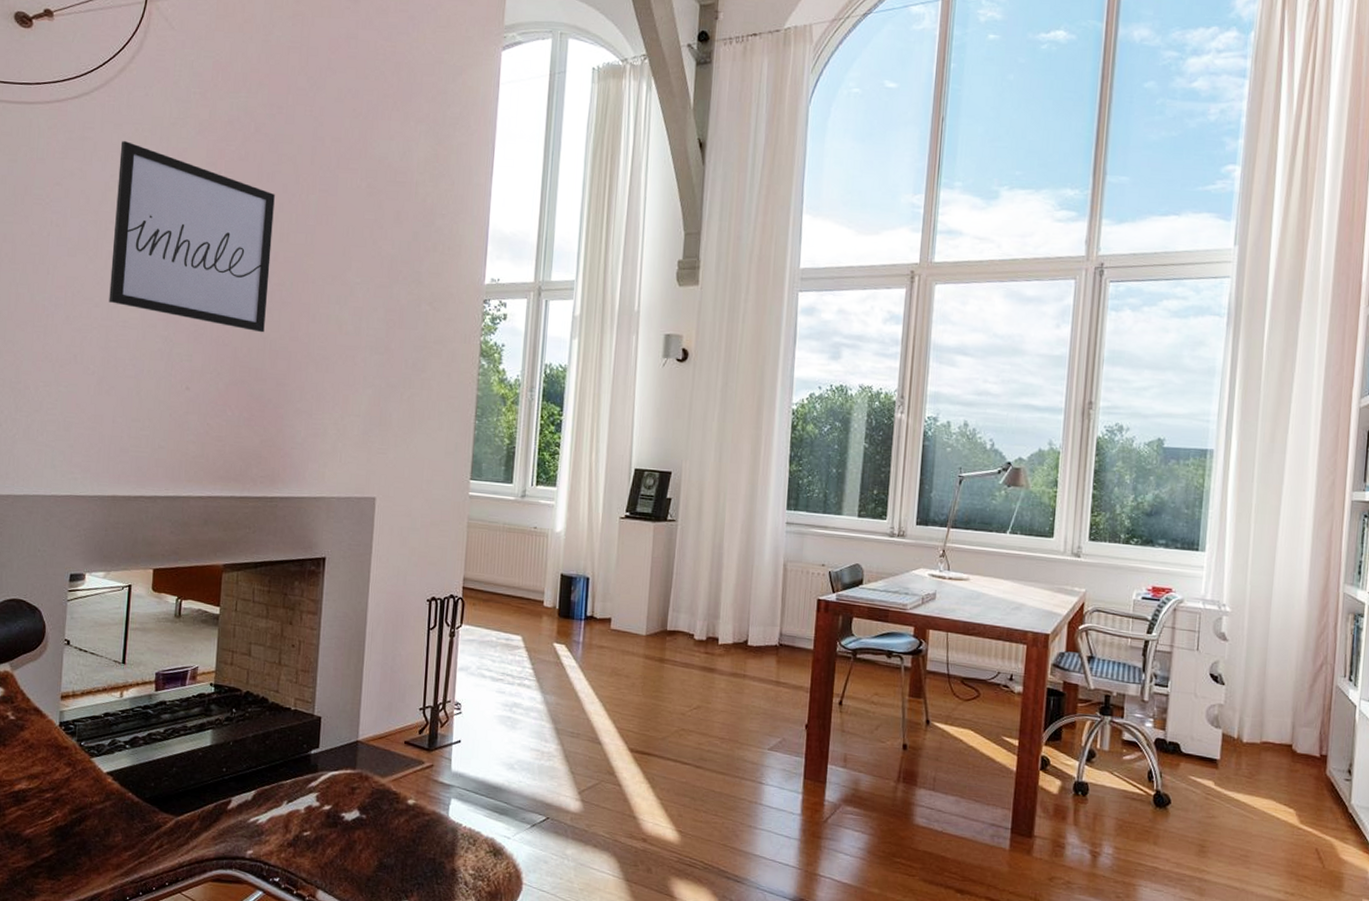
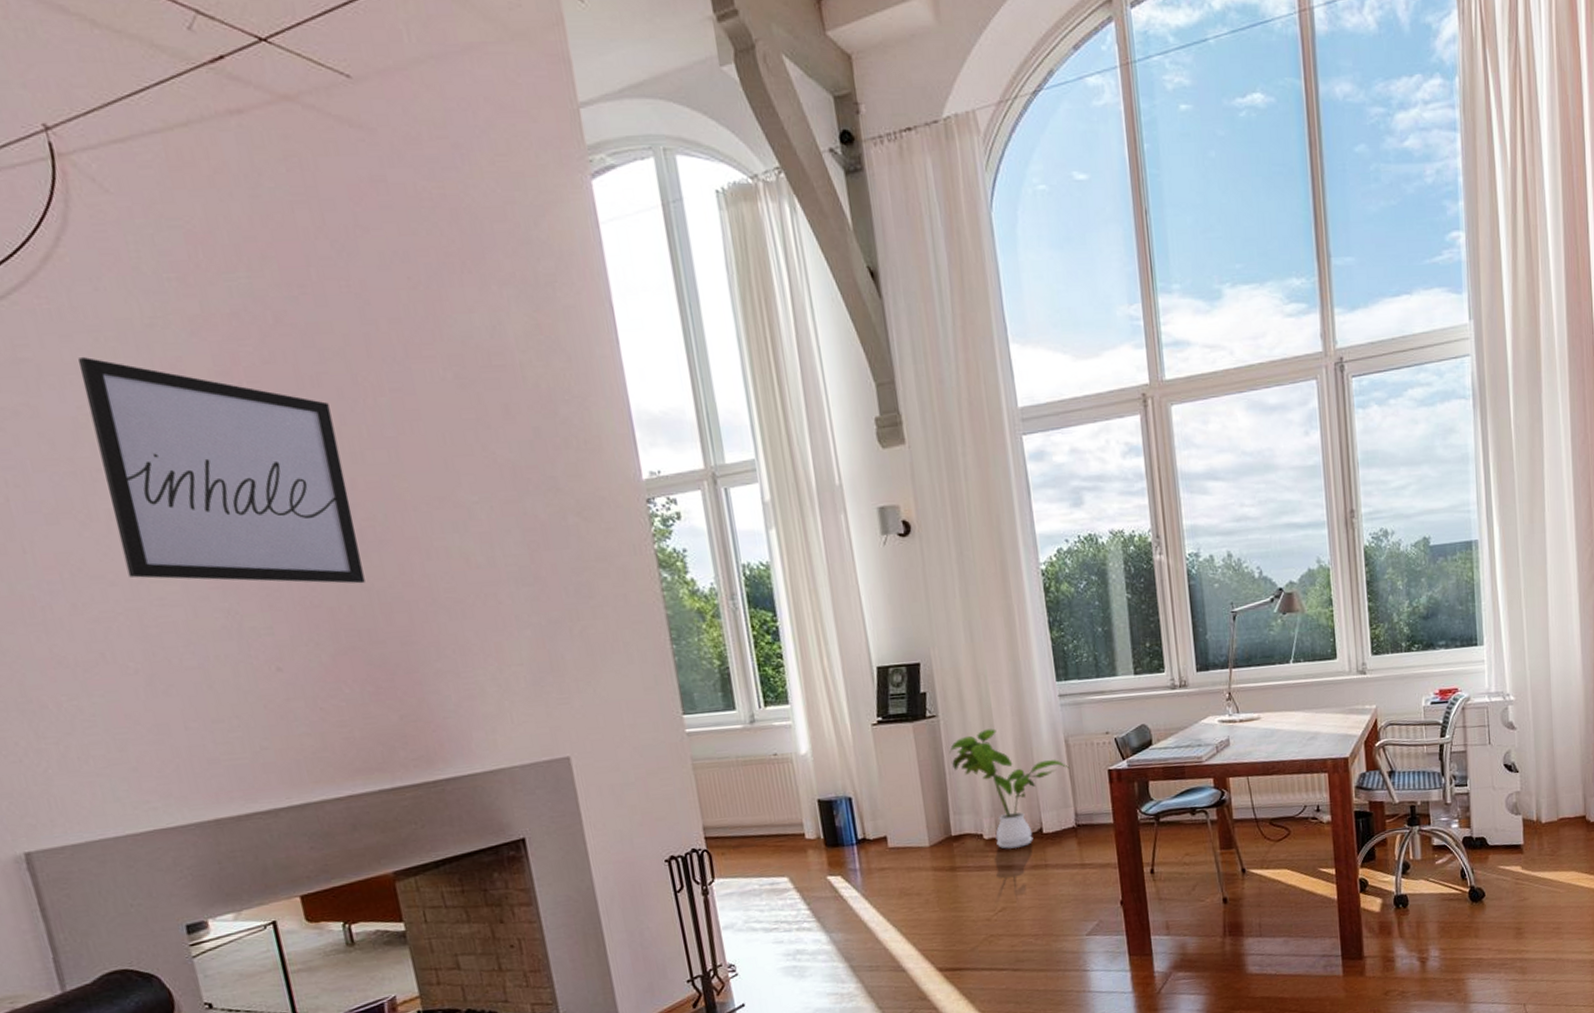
house plant: none [680,541,784,655] -> present [949,728,1070,849]

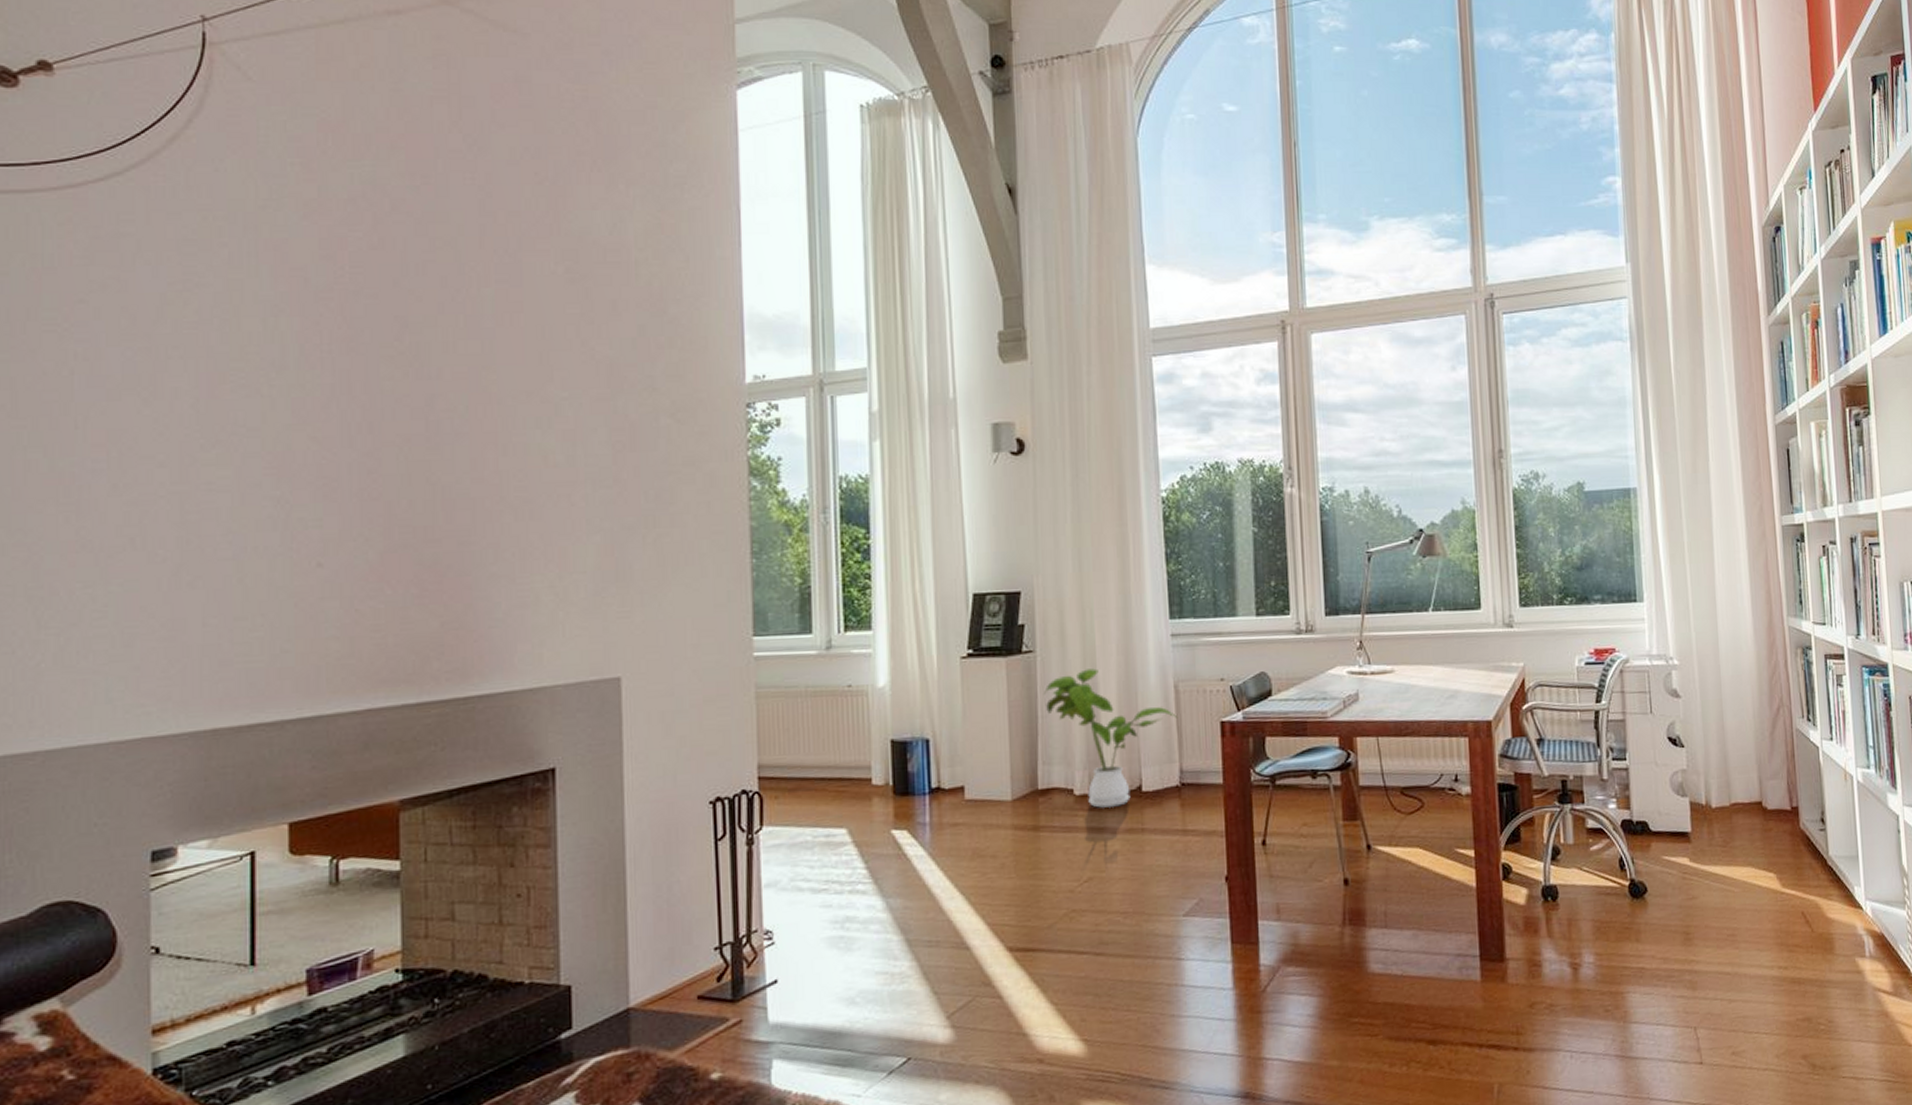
wall art: present [77,357,365,584] -> none [180,235,432,478]

